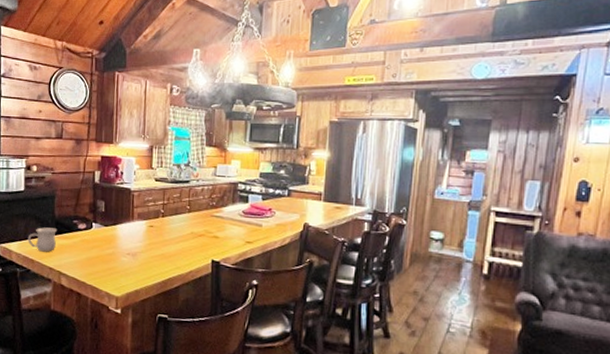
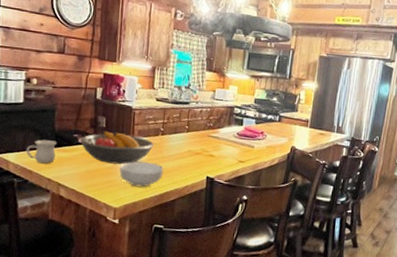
fruit bowl: none [79,215,154,250] -> present [79,130,154,165]
cereal bowl: none [120,246,165,274] -> present [119,161,163,188]

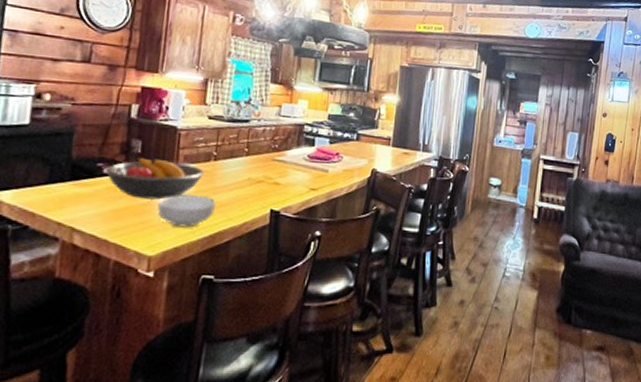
mug: present [26,139,58,164] -> none [28,171,74,203]

